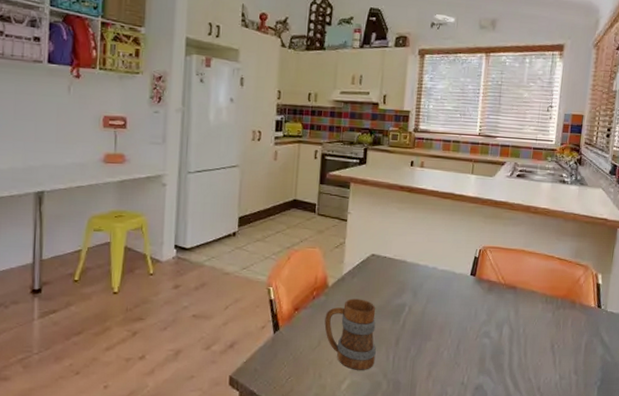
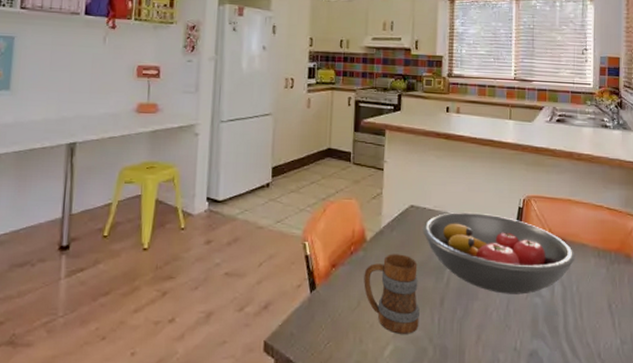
fruit bowl: none [382,261,525,336] -> present [423,212,575,295]

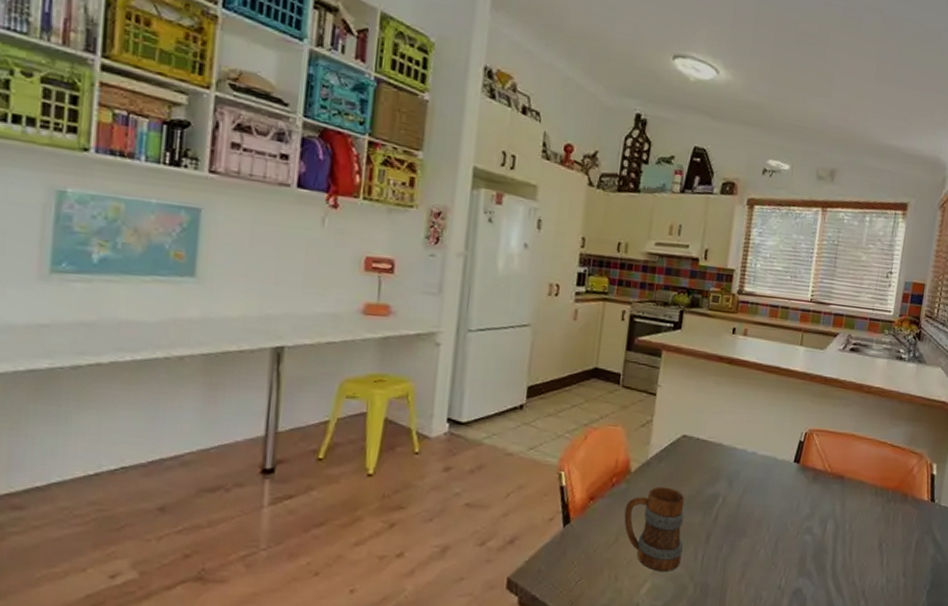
fruit bowl: present [423,212,575,295] -> none [693,444,852,532]

